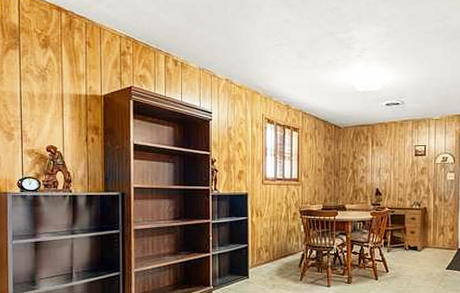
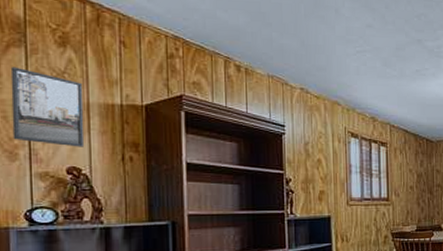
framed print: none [9,65,60,130] -> present [10,66,85,147]

